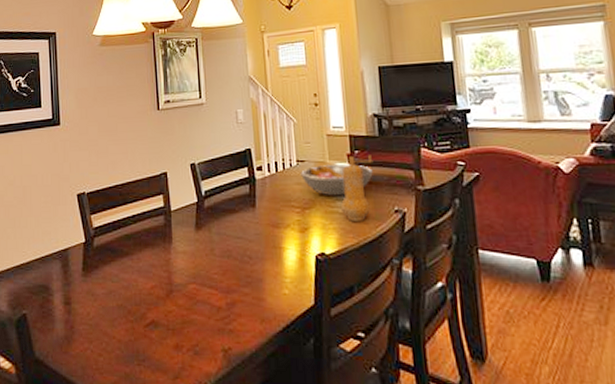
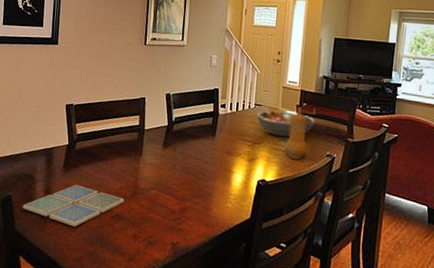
drink coaster: none [40,290,159,344] -> present [22,184,125,227]

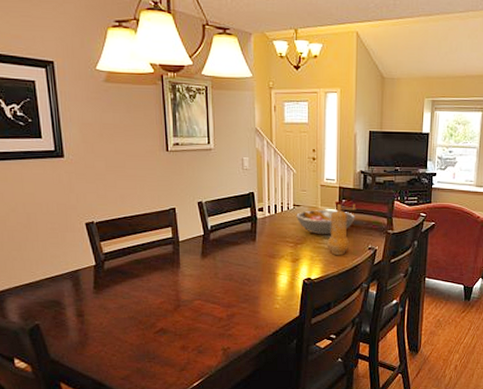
drink coaster: present [22,184,125,227] -> none [54,305,168,347]

